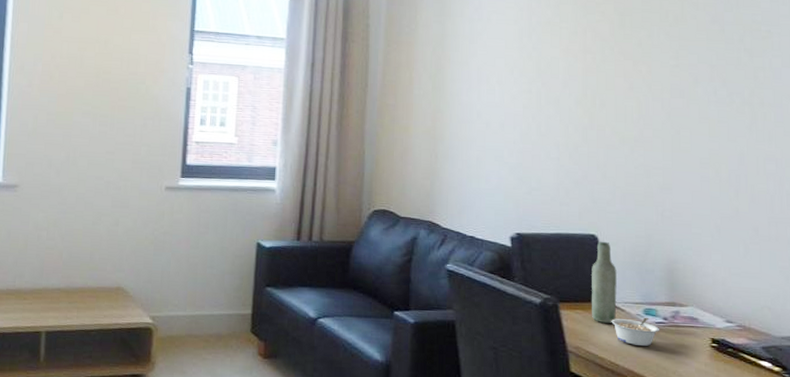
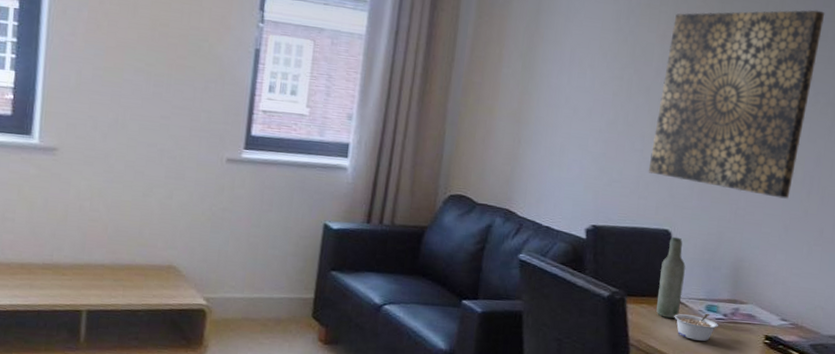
wall art: none [567,15,728,199] -> present [648,9,825,199]

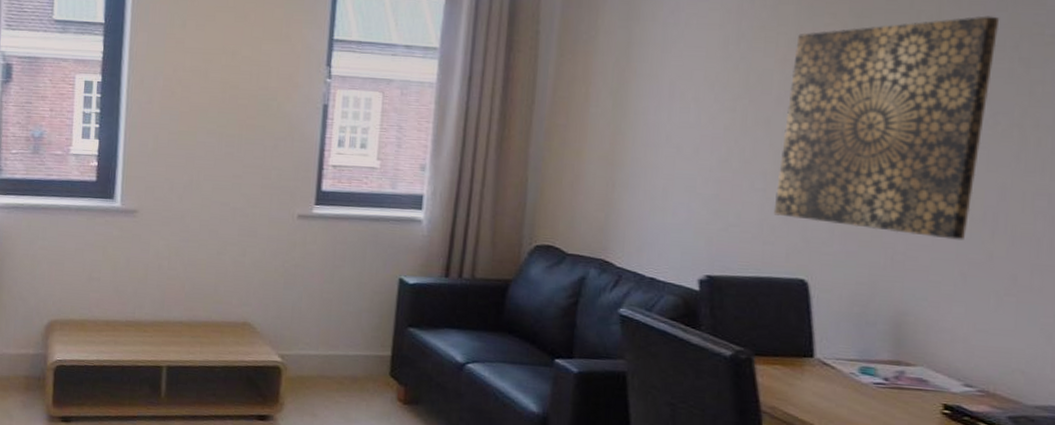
bottle: present [656,236,686,318] -> none [794,287,829,382]
legume: present [674,313,719,341] -> none [817,376,879,410]

